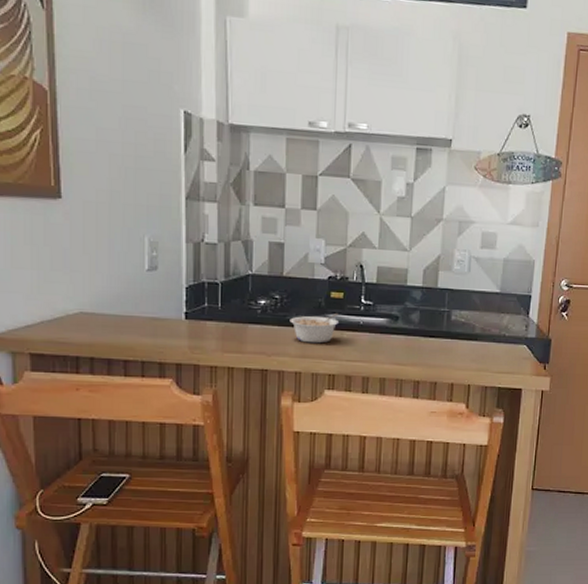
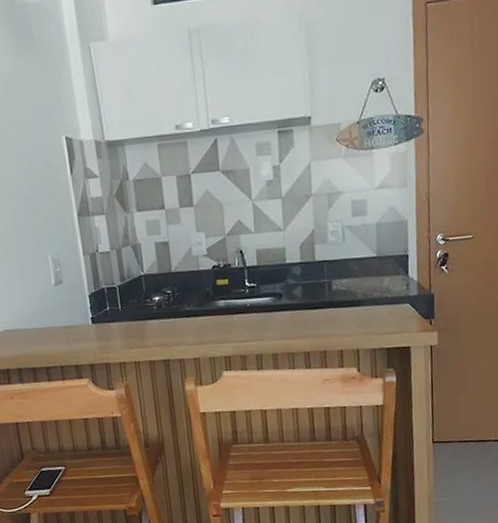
legume: present [289,312,340,344] -> none [183,298,228,330]

